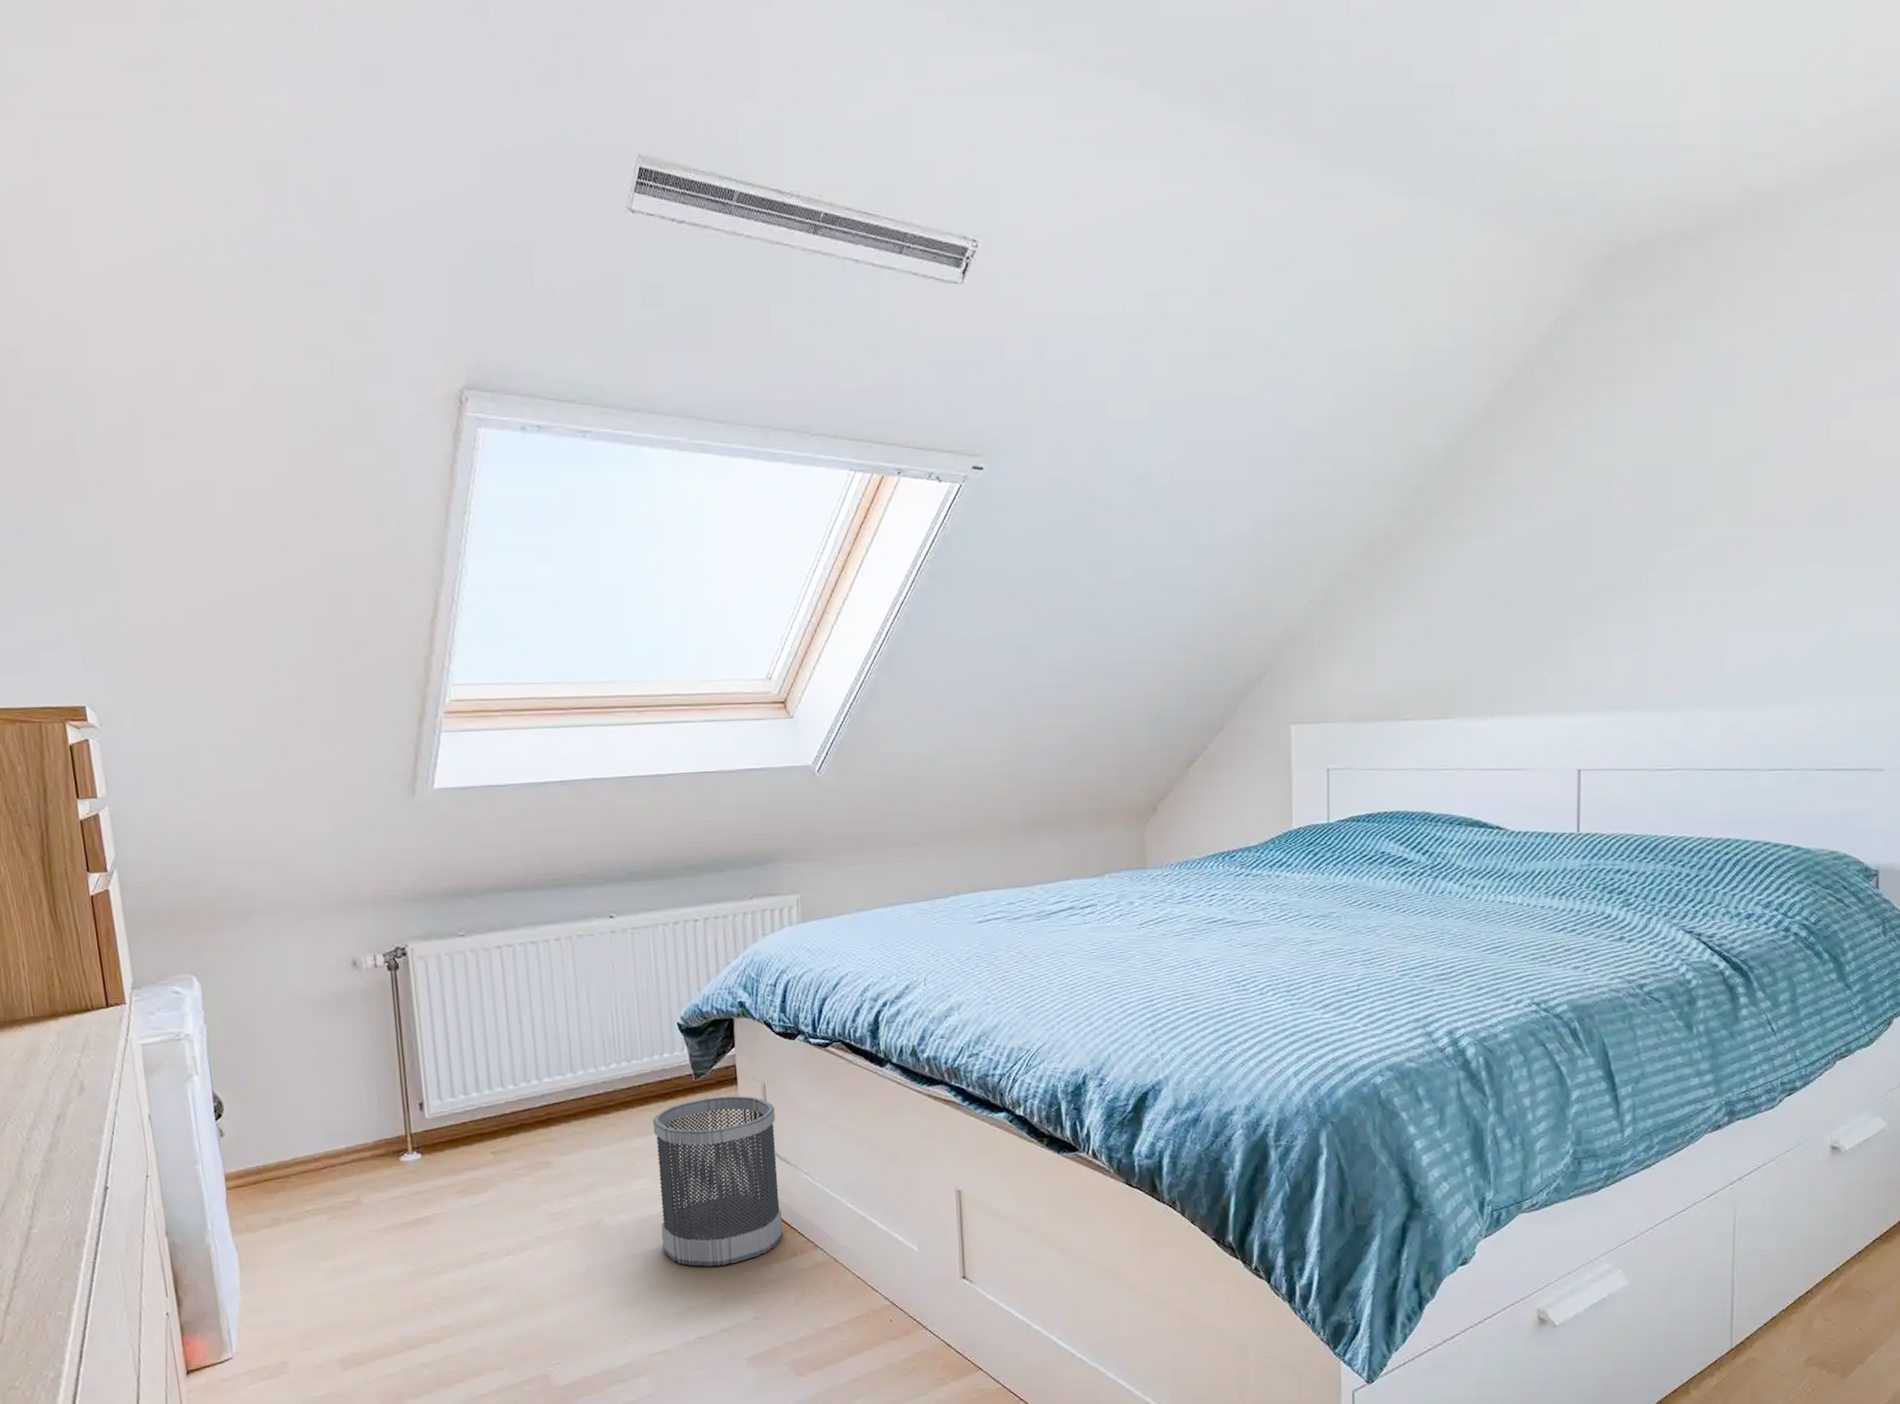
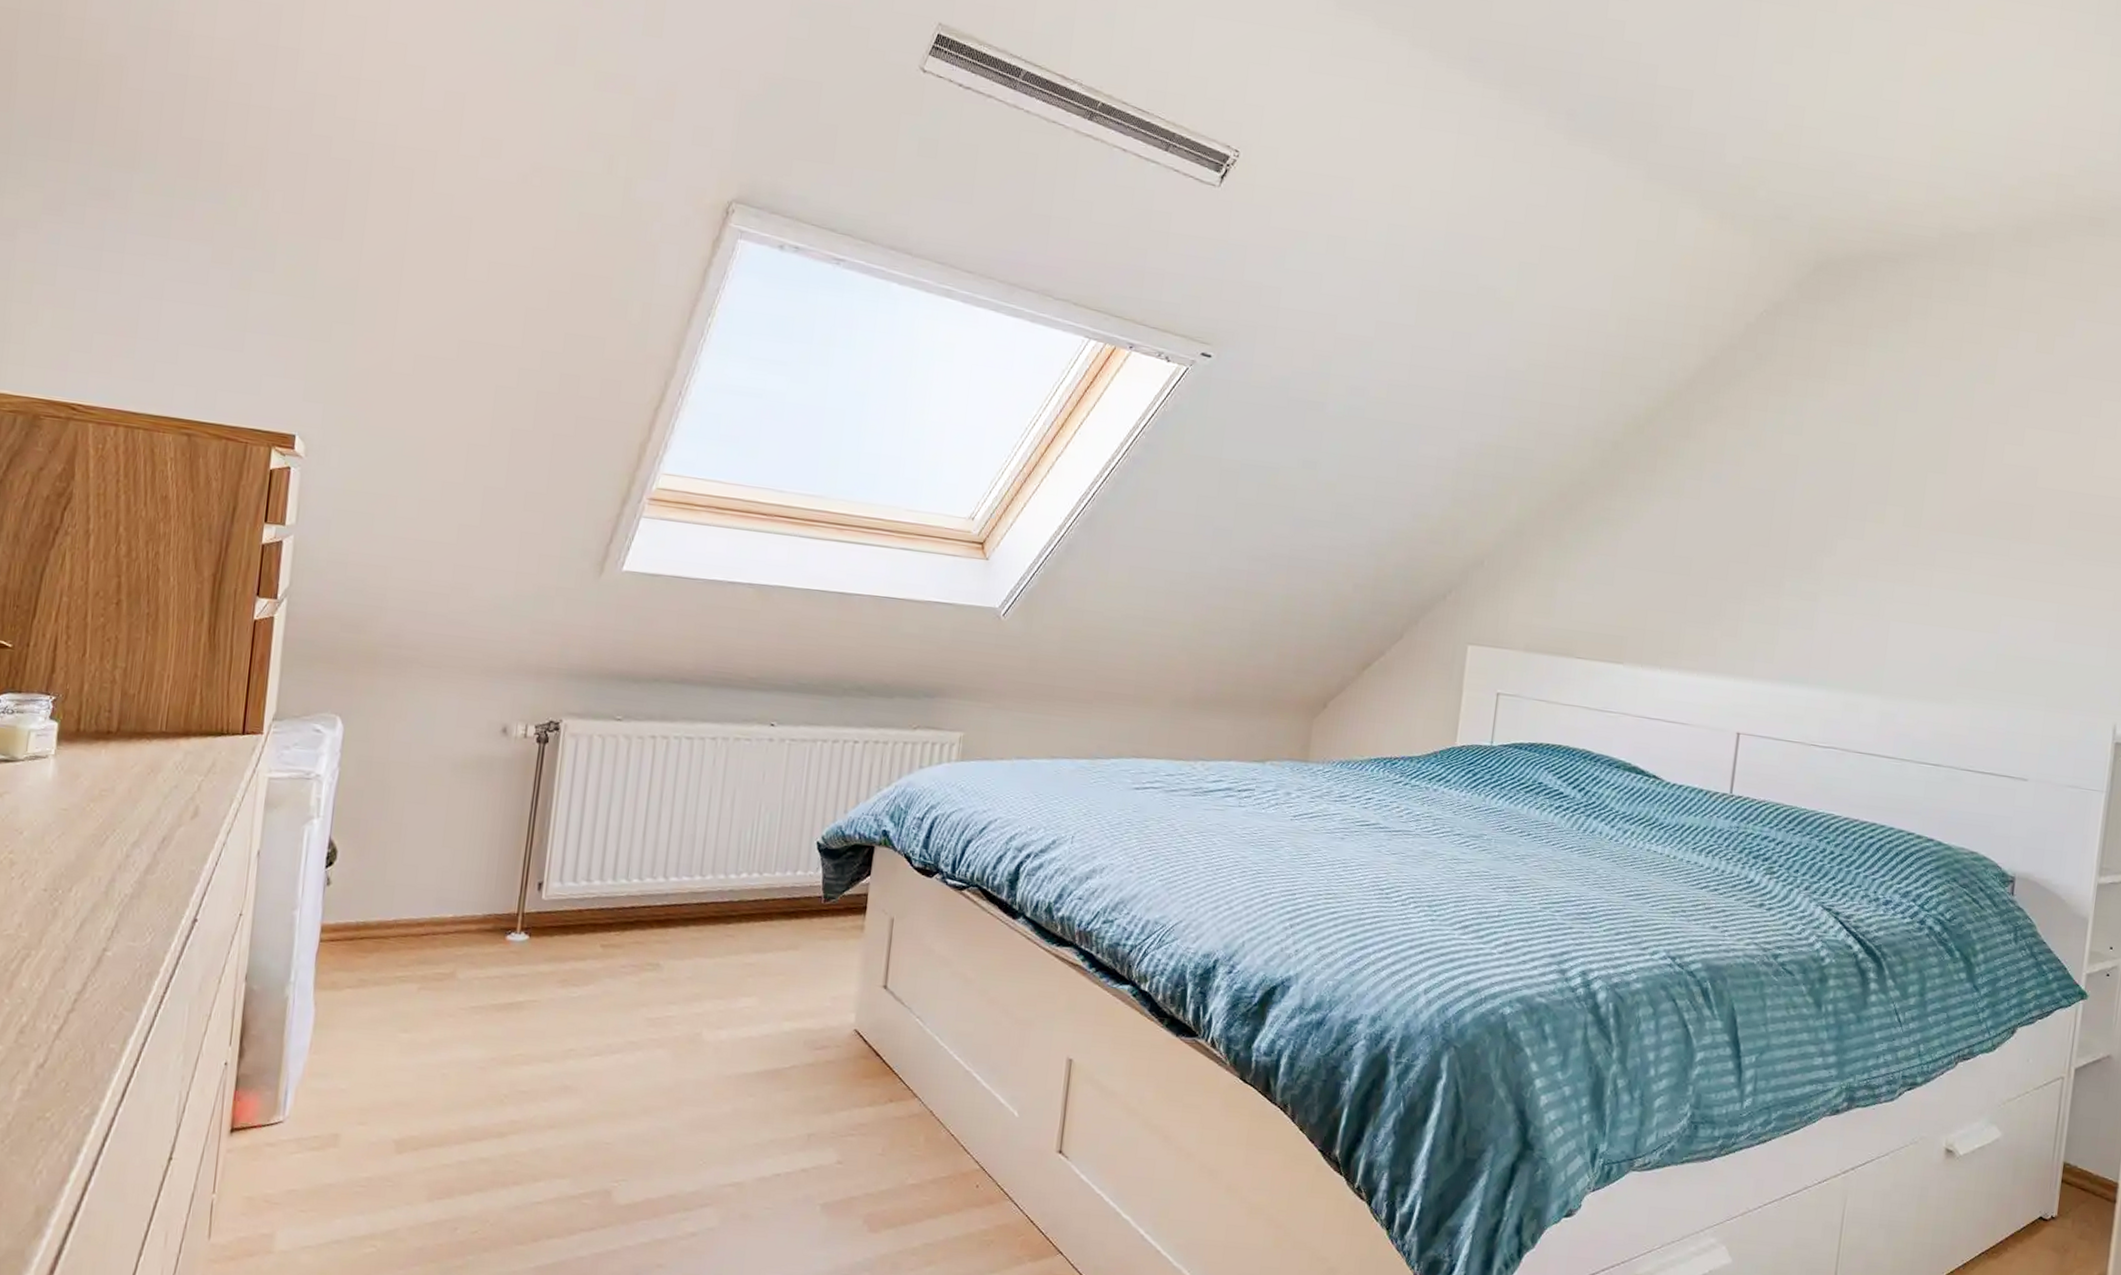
wastebasket: present [653,1096,783,1267] -> none [757,923,899,1101]

